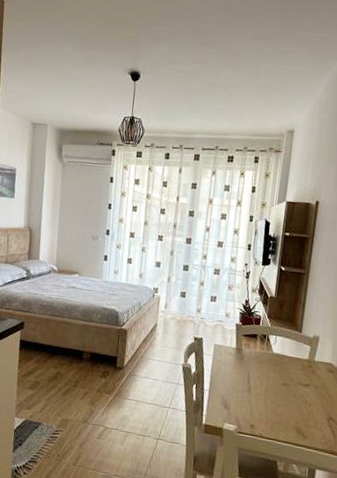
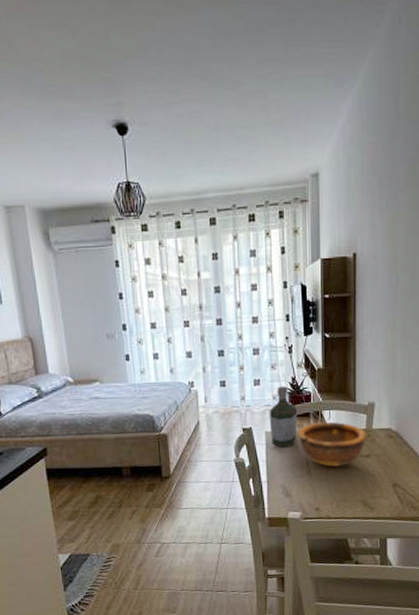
bottle: none [218,306,247,362] -> present [269,386,298,448]
bowl: none [243,345,309,390] -> present [297,421,367,467]

